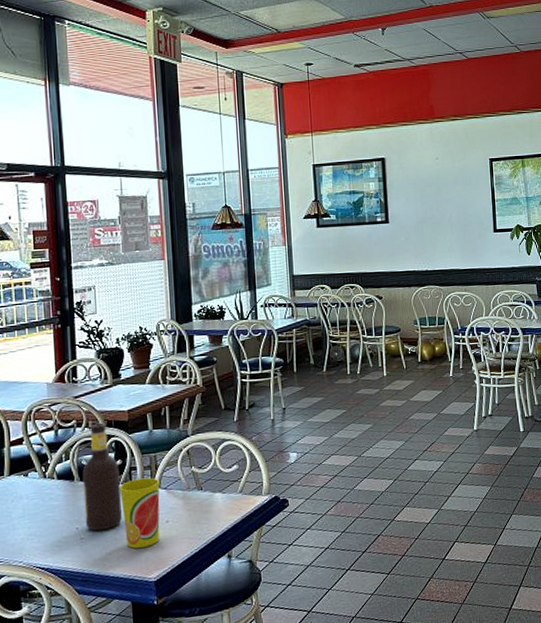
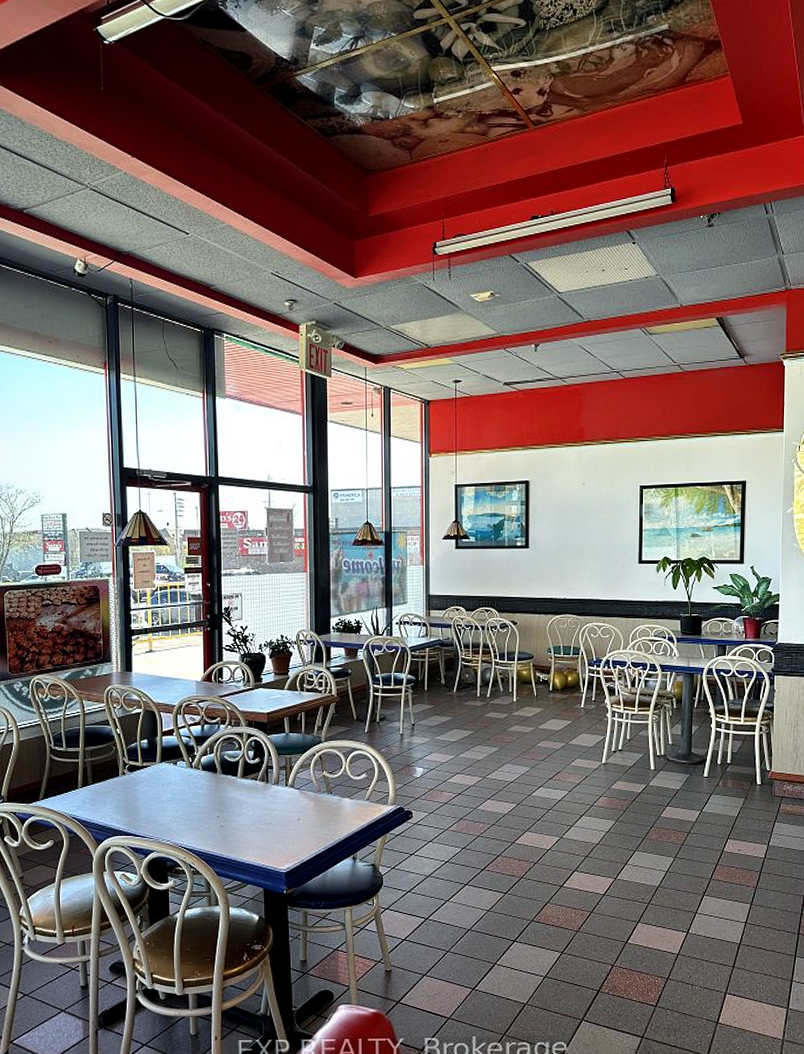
soda bottle: present [82,422,122,531] -> none [224,722,258,821]
cup: present [120,477,160,548] -> none [257,777,294,840]

